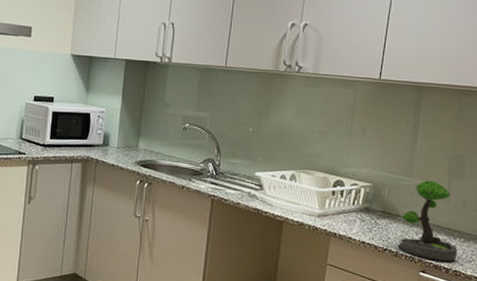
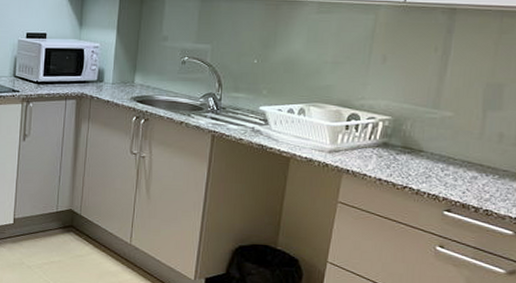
plant: present [398,181,457,261] -> none [419,113,490,200]

